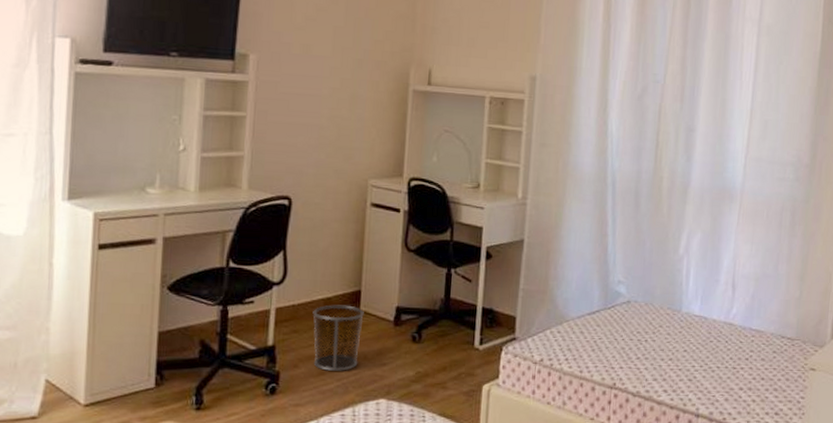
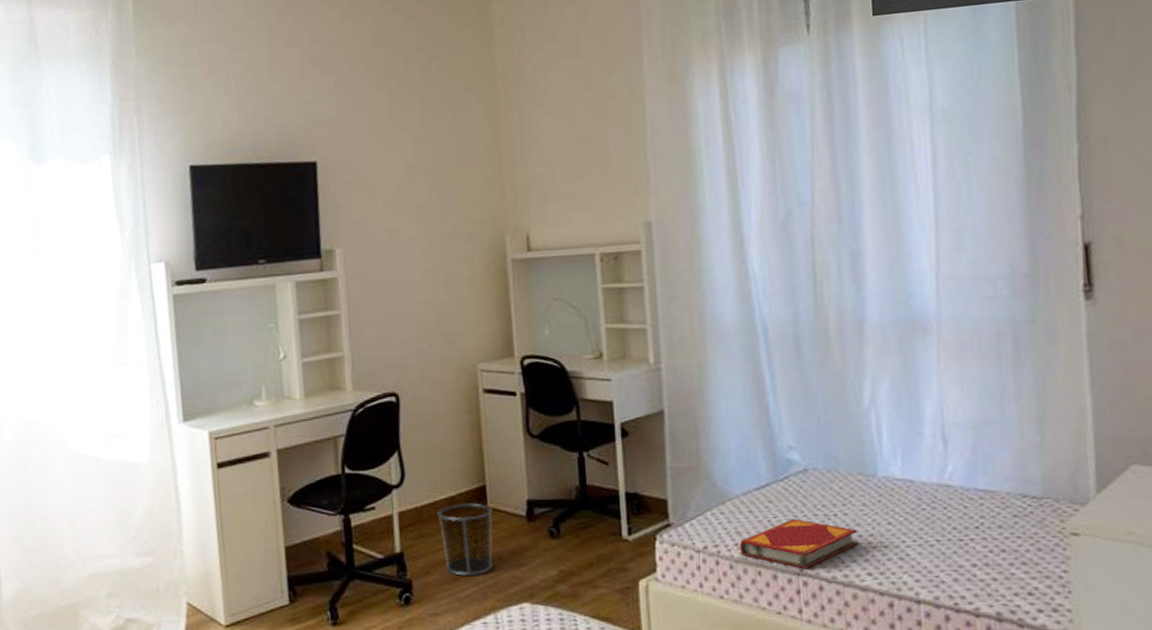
hardback book: none [568,341,661,384] -> present [739,518,859,569]

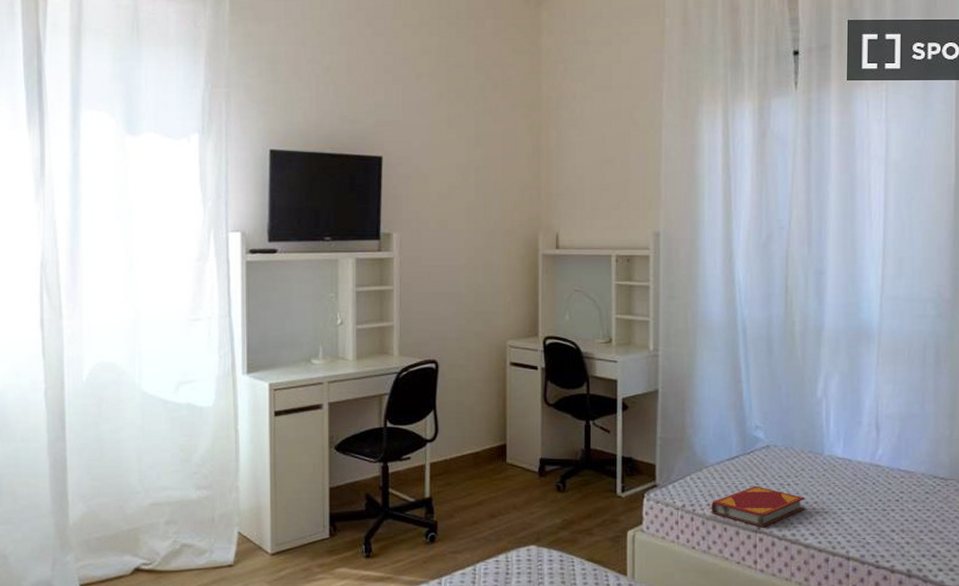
waste bin: present [437,503,494,576] -> none [464,458,510,520]

